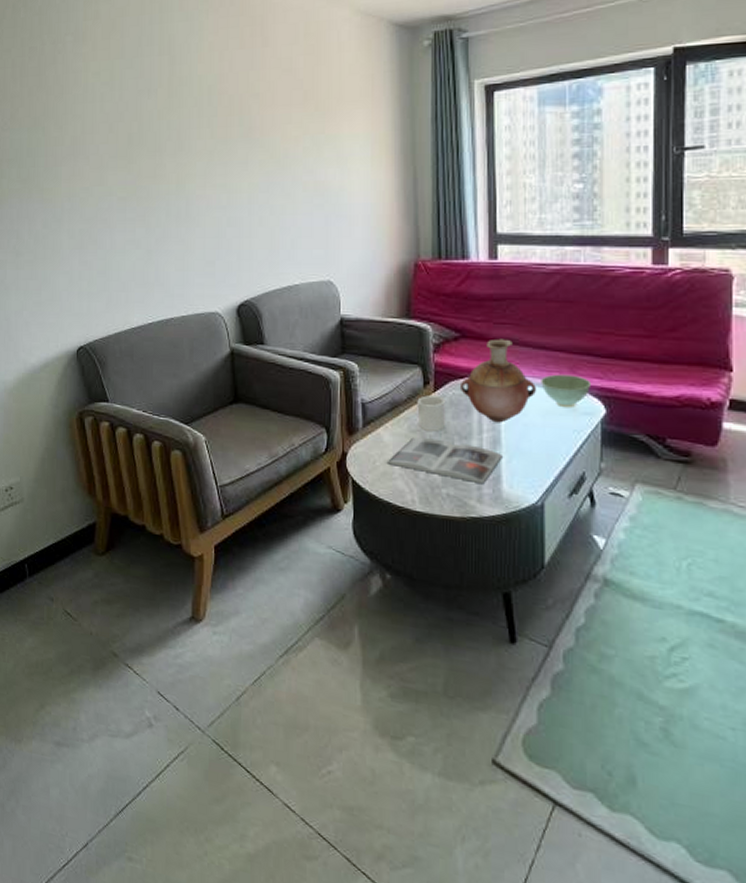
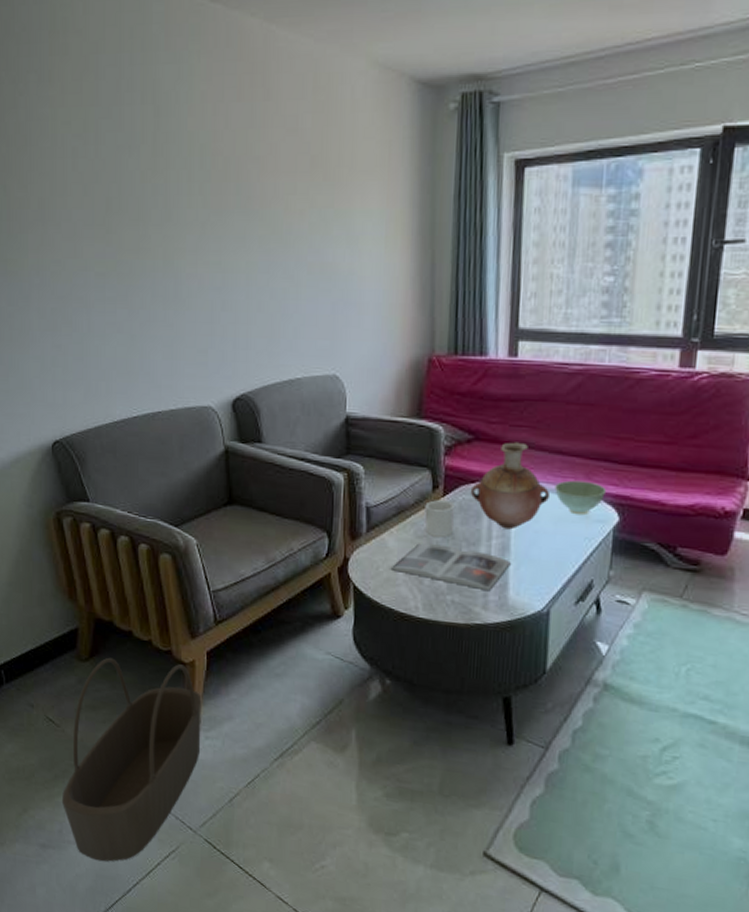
basket: none [76,551,210,762] -> present [61,657,202,862]

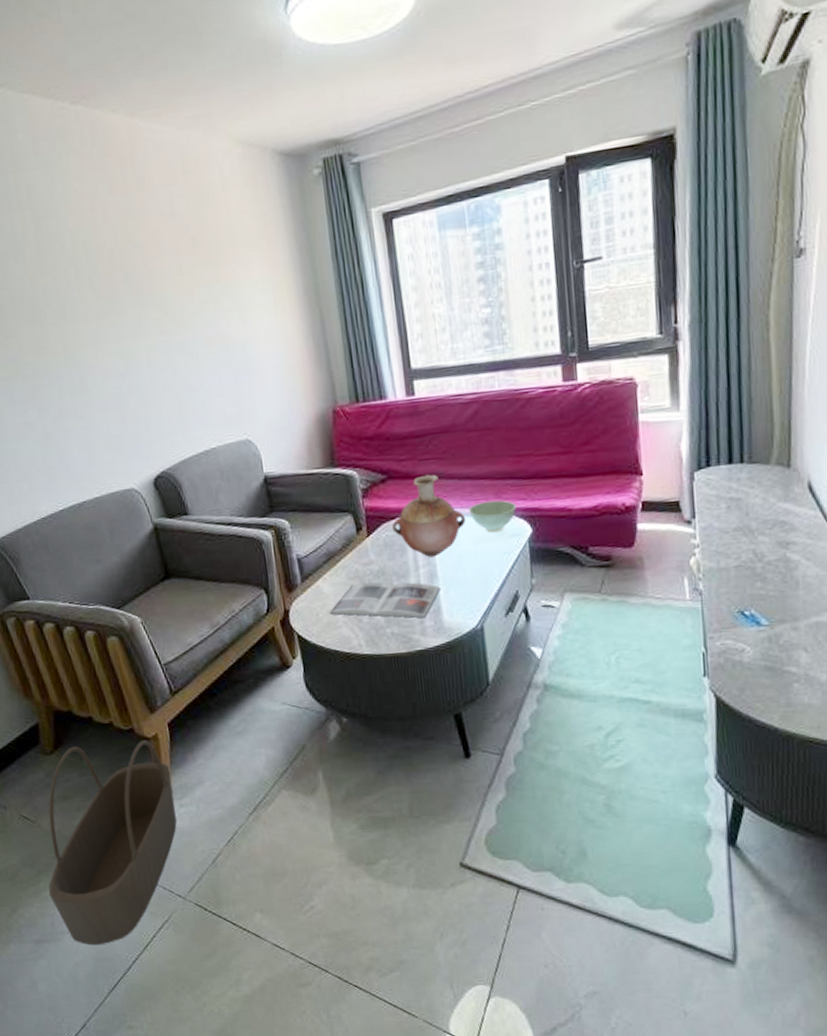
mug: present [424,500,455,537] -> none [352,540,383,576]

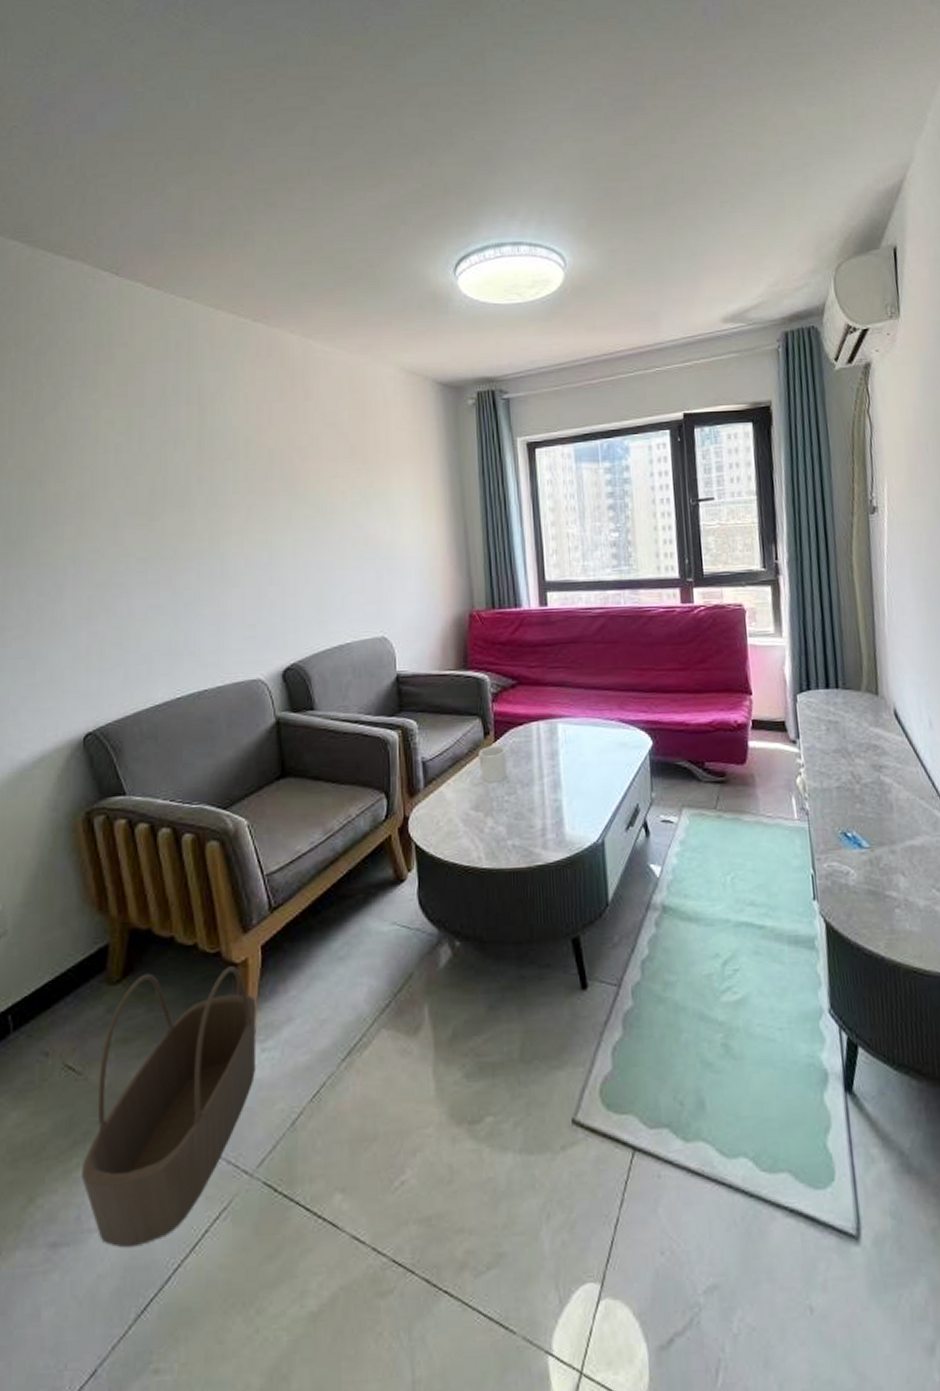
magazine: present [329,582,440,618] -> none [450,789,563,830]
mug: none [352,540,383,576] -> present [478,745,508,783]
vase: present [391,474,467,558] -> none [519,682,591,766]
bowl: present [469,500,517,533] -> none [593,711,639,744]

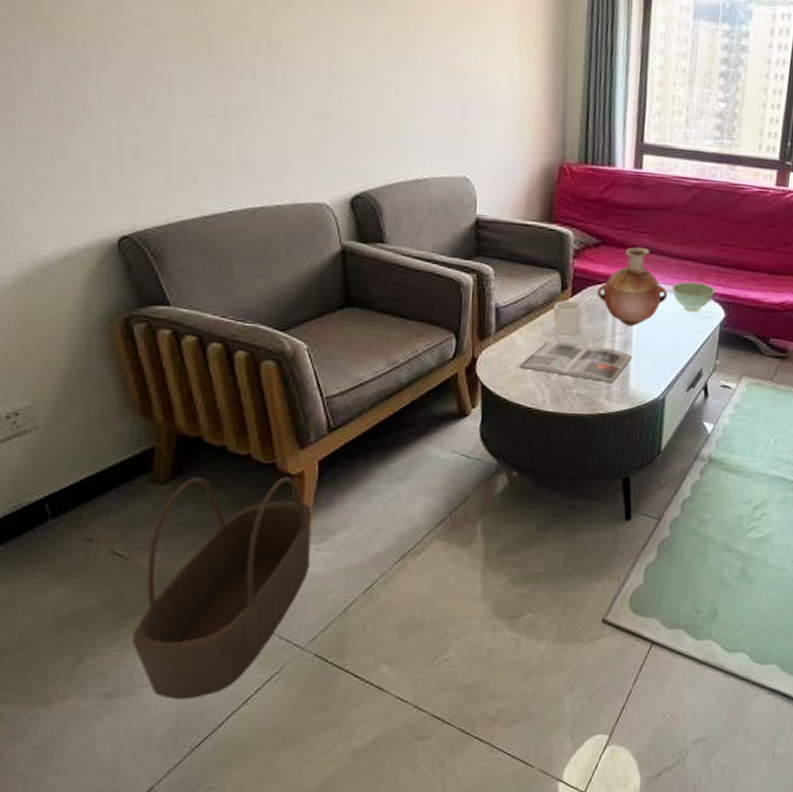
magazine: none [450,789,563,830] -> present [519,341,632,383]
vase: none [519,682,591,766] -> present [596,247,668,327]
bowl: none [593,711,639,744] -> present [672,281,716,313]

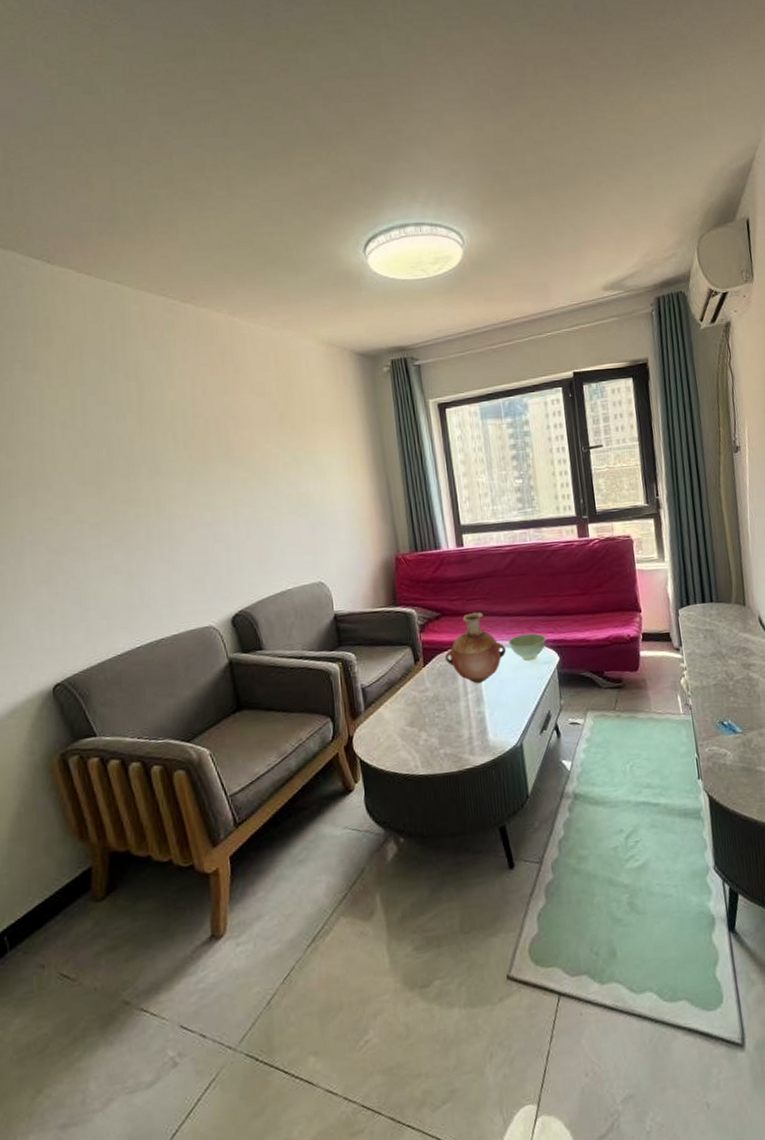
basket: present [131,476,312,700] -> none [82,876,232,1122]
magazine: present [519,341,632,383] -> none [389,706,486,739]
mug: present [553,300,582,335] -> none [410,669,437,702]

